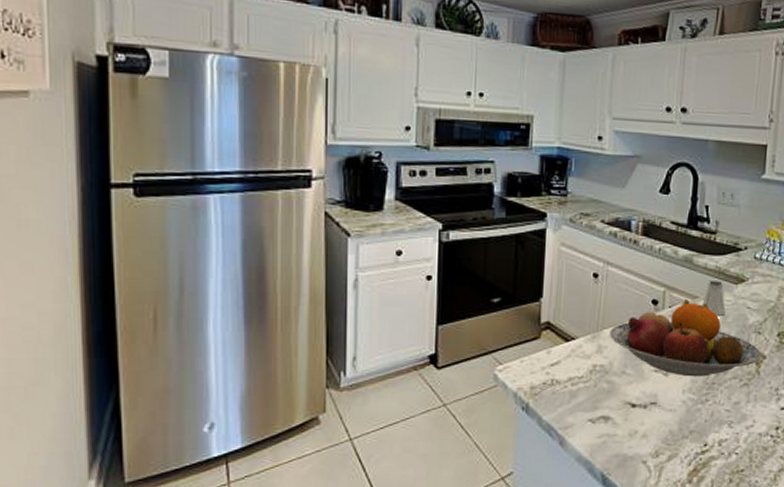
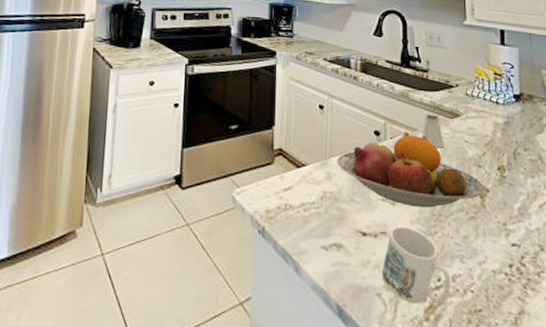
mug: none [648,395,717,469] -> present [381,225,451,304]

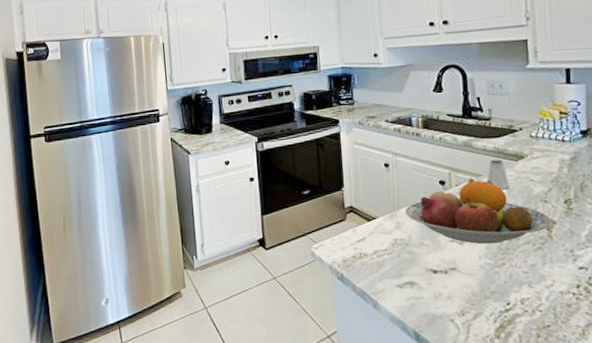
mug: present [381,225,451,304] -> none [453,261,520,326]

